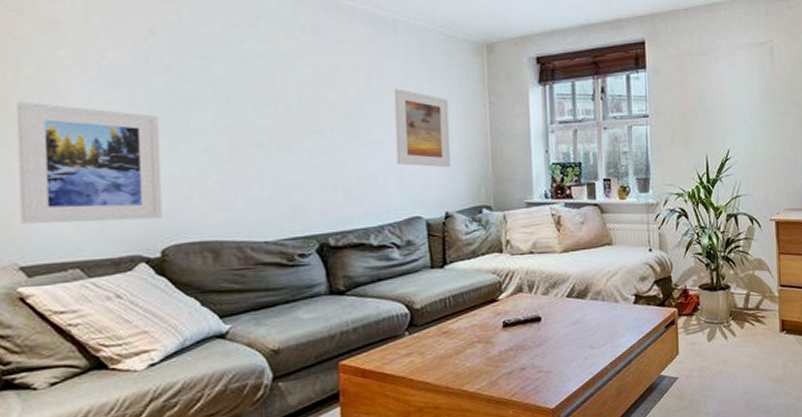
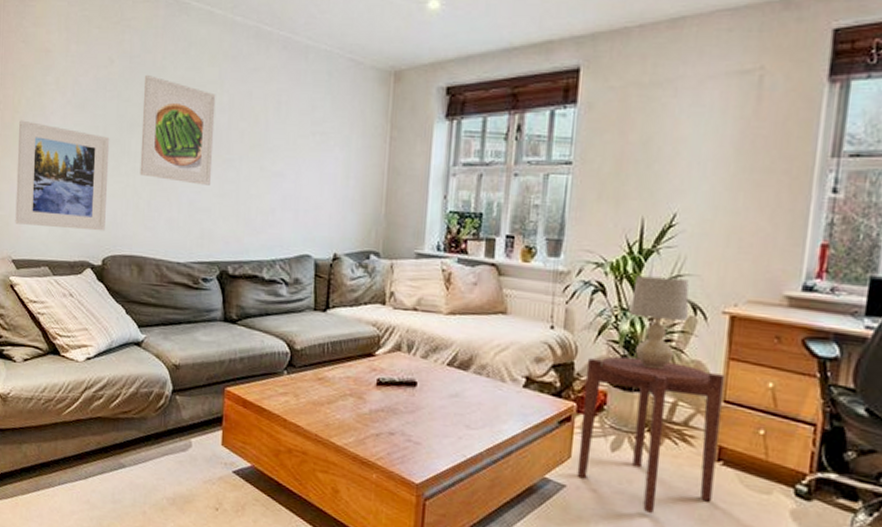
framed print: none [201,49,299,159] -> present [140,75,216,185]
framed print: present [393,88,452,168] -> none [294,119,350,207]
side table: none [681,263,782,383] -> present [577,356,725,513]
table lamp: none [706,198,749,270] -> present [629,275,689,369]

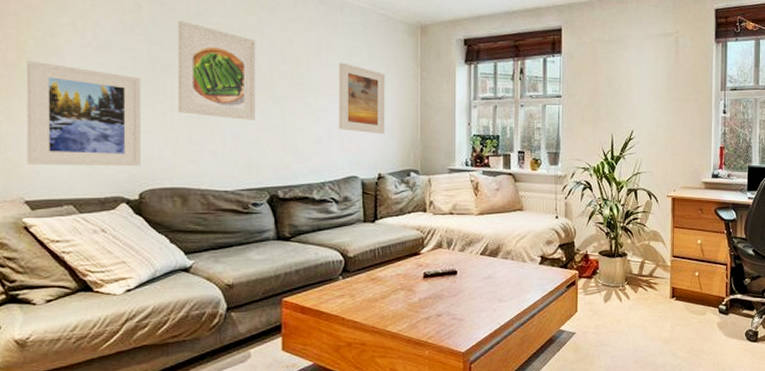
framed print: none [294,119,350,207] -> present [338,62,386,135]
side table: present [577,356,725,513] -> none [582,233,672,342]
table lamp: present [629,275,689,369] -> none [608,175,647,239]

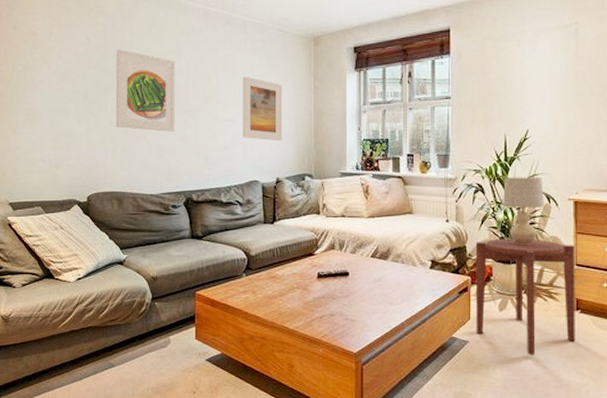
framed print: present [26,60,142,167] -> none [11,89,90,174]
side table: none [582,233,672,342] -> present [475,238,575,355]
table lamp: none [608,175,647,239] -> present [502,177,545,245]

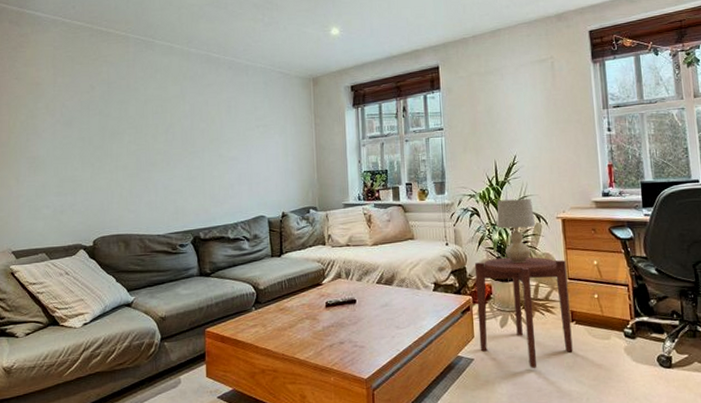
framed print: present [116,49,175,132] -> none [120,96,181,173]
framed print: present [242,76,283,141] -> none [245,117,287,177]

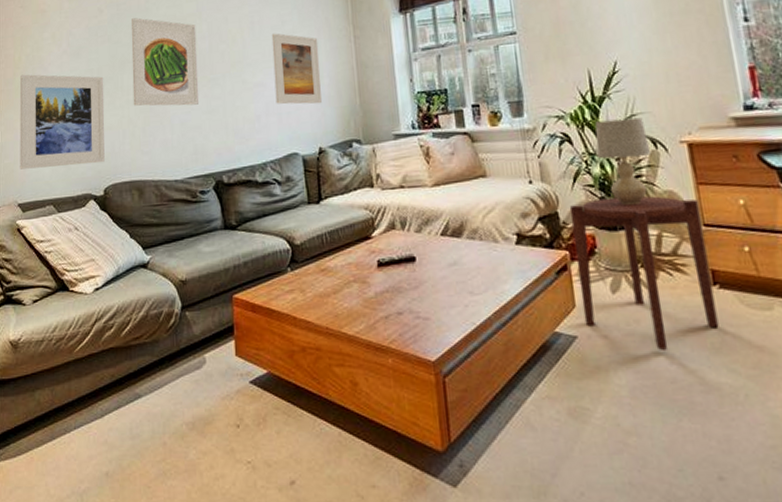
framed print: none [14,138,95,222] -> present [19,74,105,170]
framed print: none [120,96,181,173] -> present [131,18,200,106]
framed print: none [245,117,287,177] -> present [271,33,323,105]

